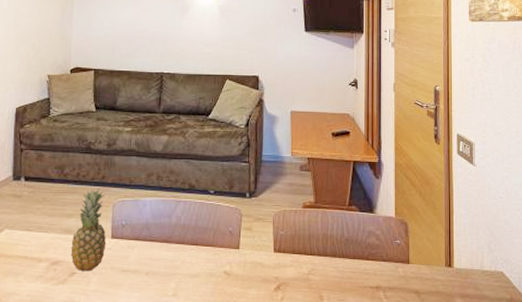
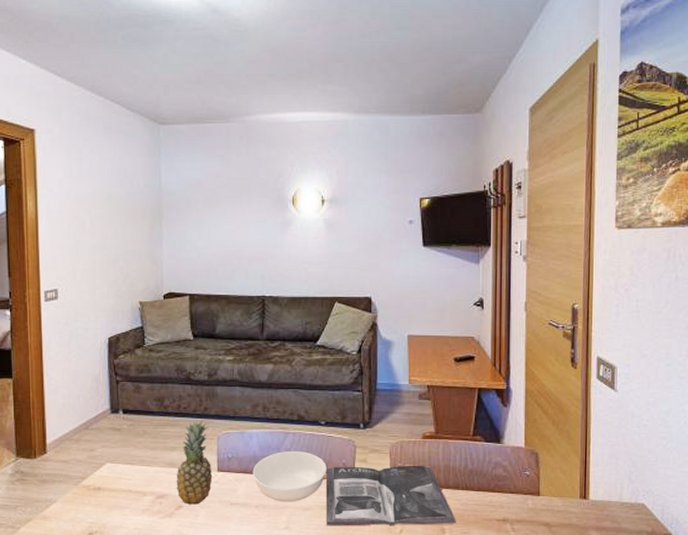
bowl: none [144,218,214,269] -> present [252,450,326,502]
magazine: none [213,233,333,293] -> present [326,465,456,526]

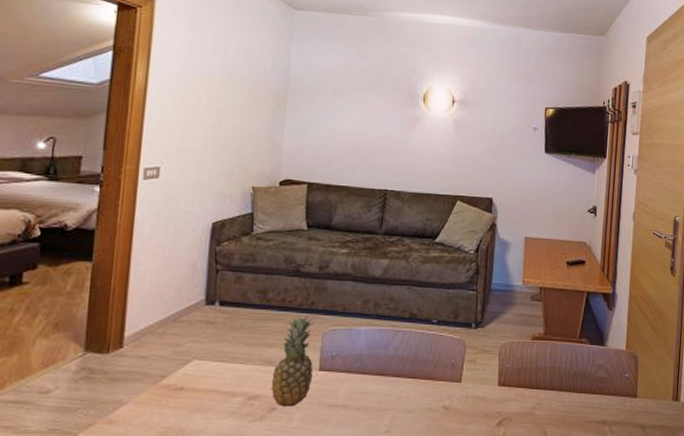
bowl: present [252,450,326,502] -> none [356,349,435,404]
magazine: present [326,465,456,526] -> none [430,366,558,429]

